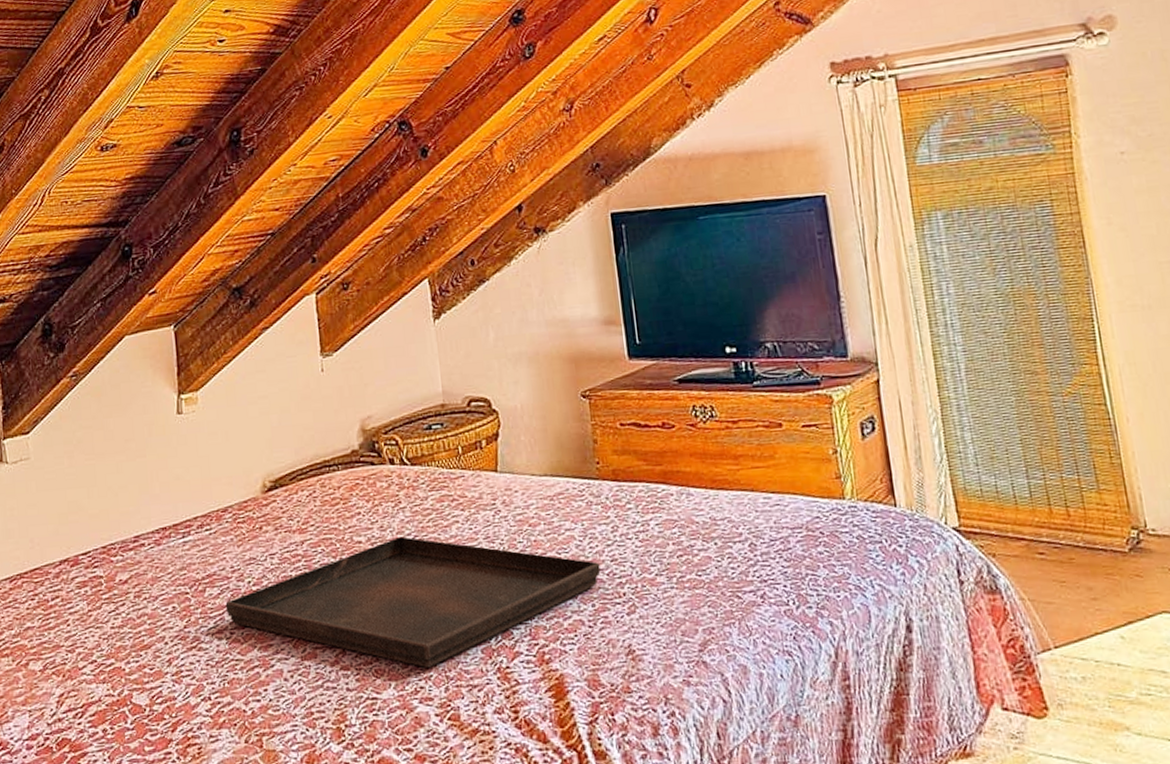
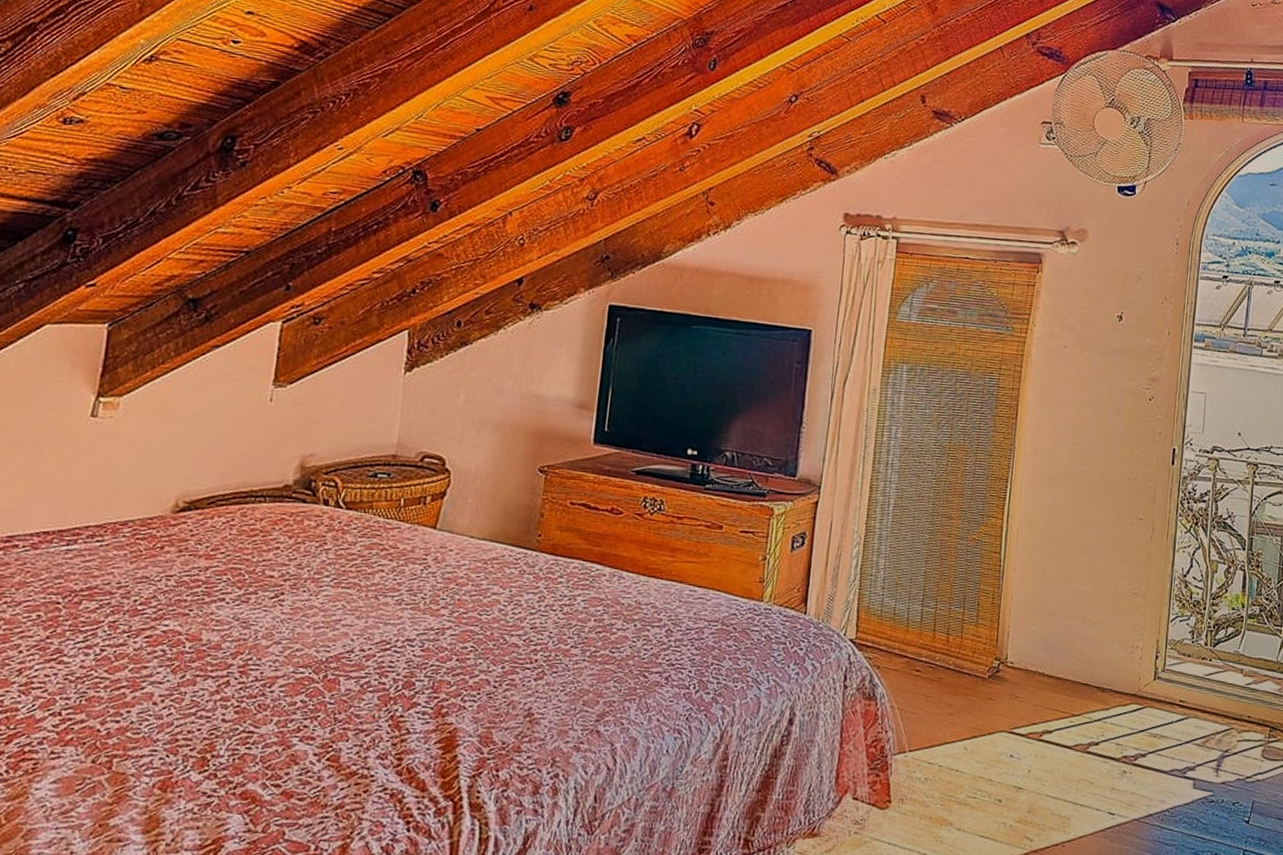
serving tray: present [225,536,601,669] -> none [100,577,519,709]

